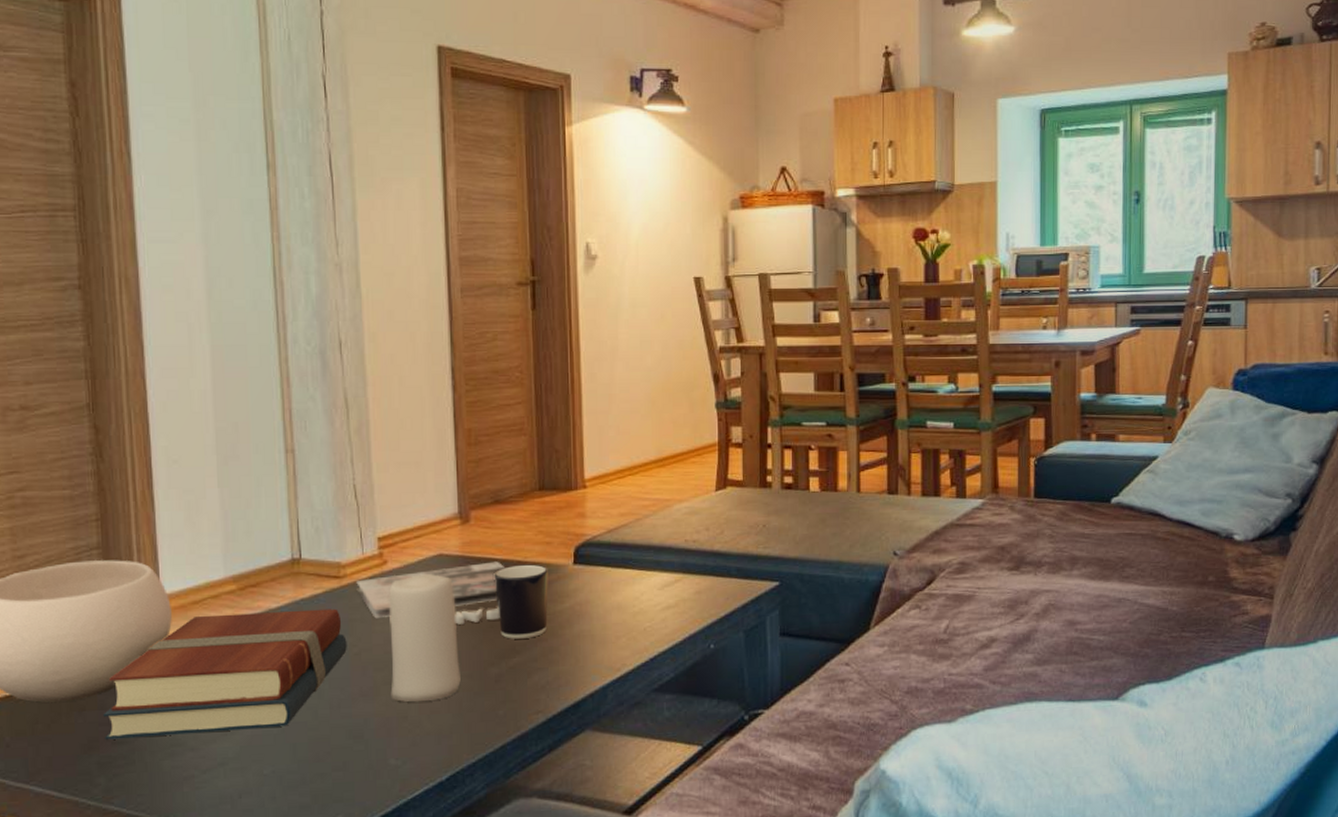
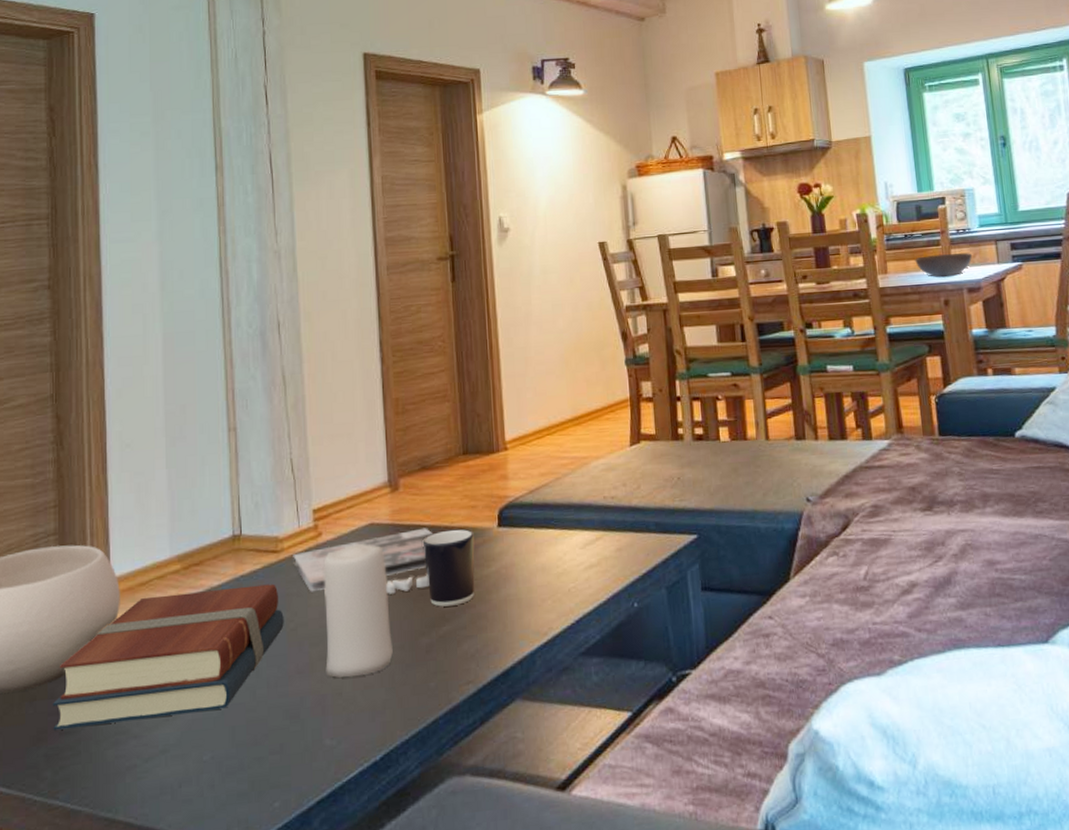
bowl: none [1029,314,1090,338] -> present [915,253,973,278]

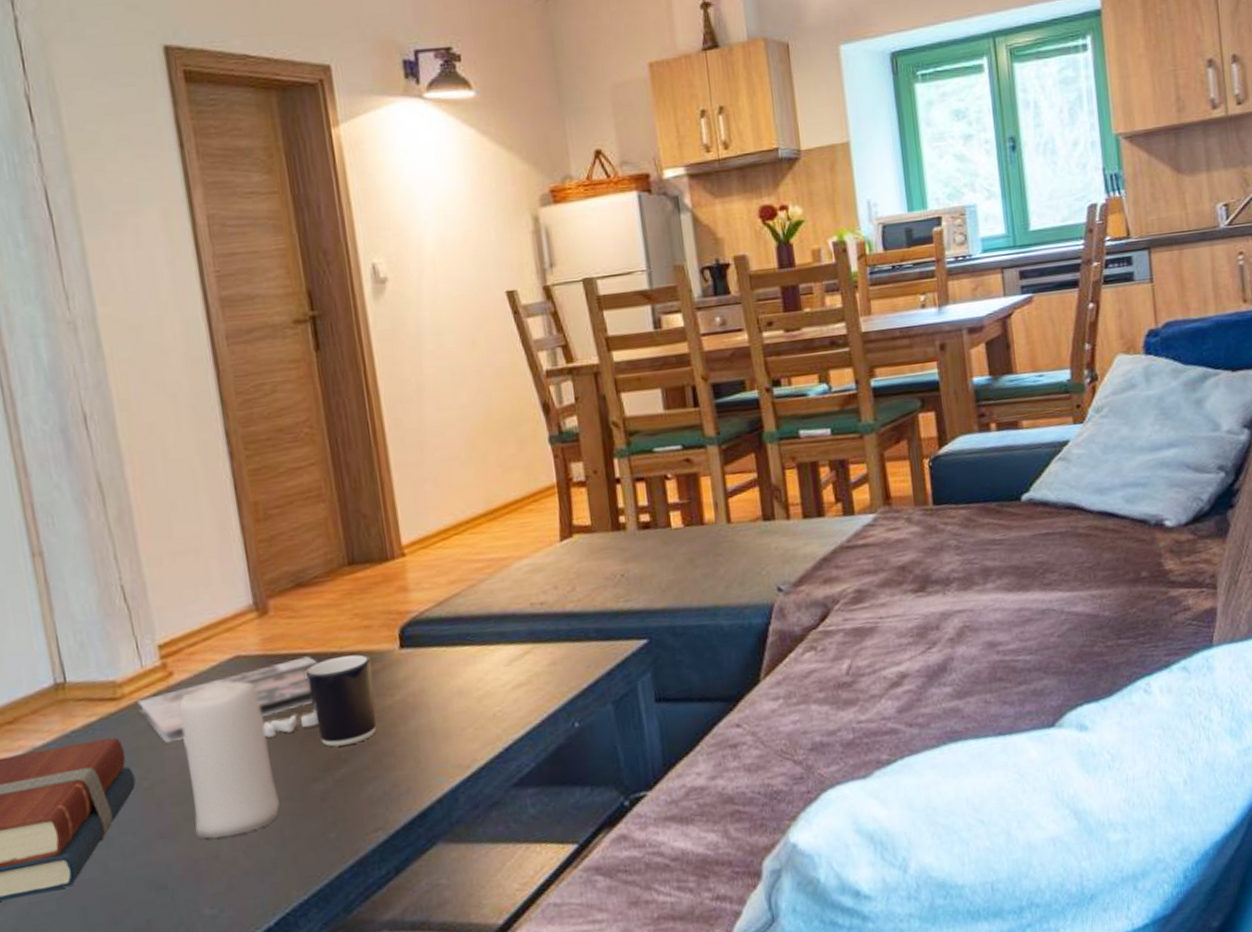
bowl: present [915,253,973,278] -> none [904,285,974,318]

